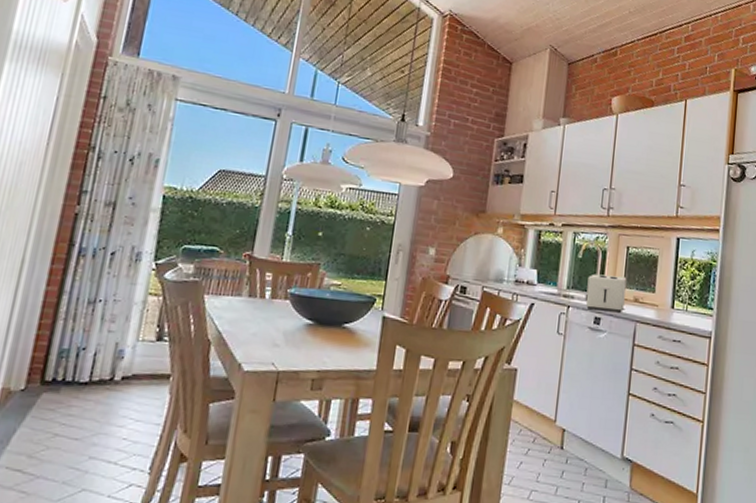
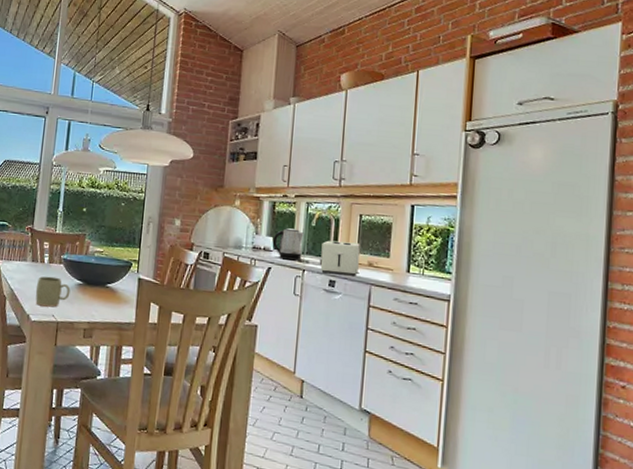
mug: none [250,314,297,354] -> present [35,276,71,307]
kettle: none [536,260,570,296] -> present [272,228,304,261]

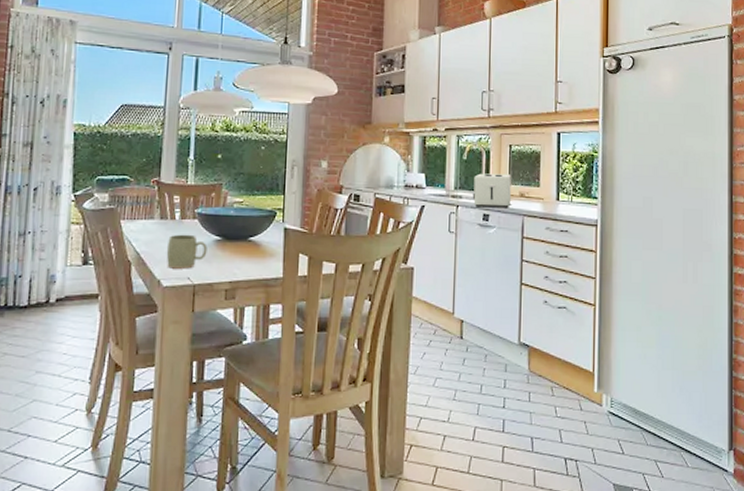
kettle: present [272,228,304,261] -> none [424,163,456,197]

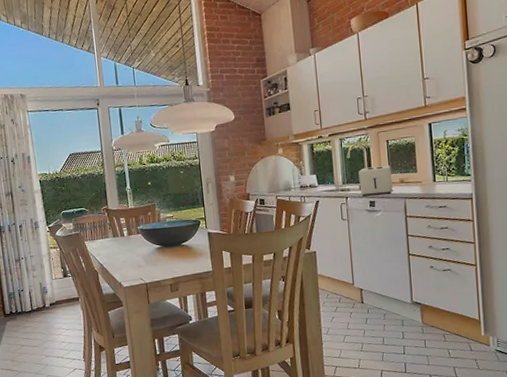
mug: present [166,234,208,269] -> none [121,246,152,273]

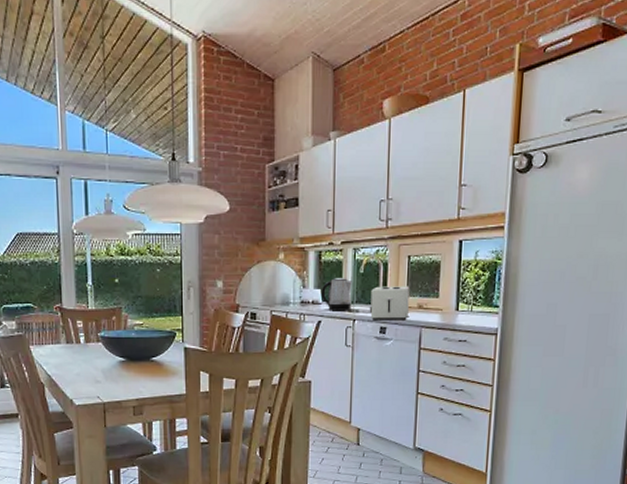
kettle: none [316,164,343,192] -> present [320,278,352,311]

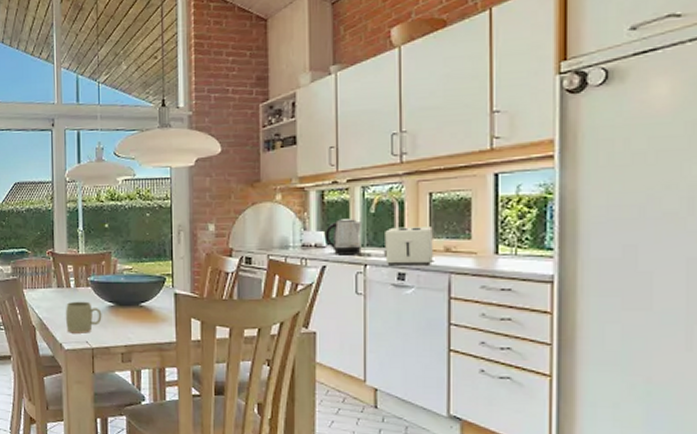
mug: none [75,357,113,389] -> present [65,301,102,333]

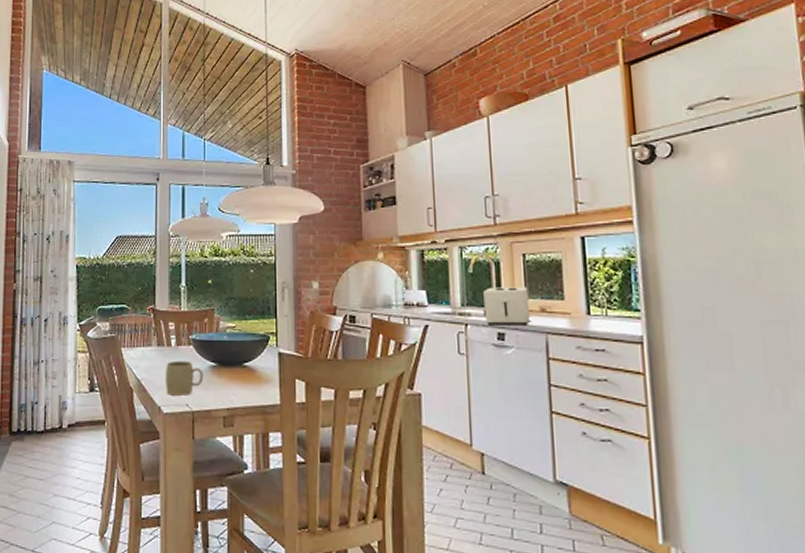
kettle: present [324,219,362,255] -> none [425,278,462,315]

